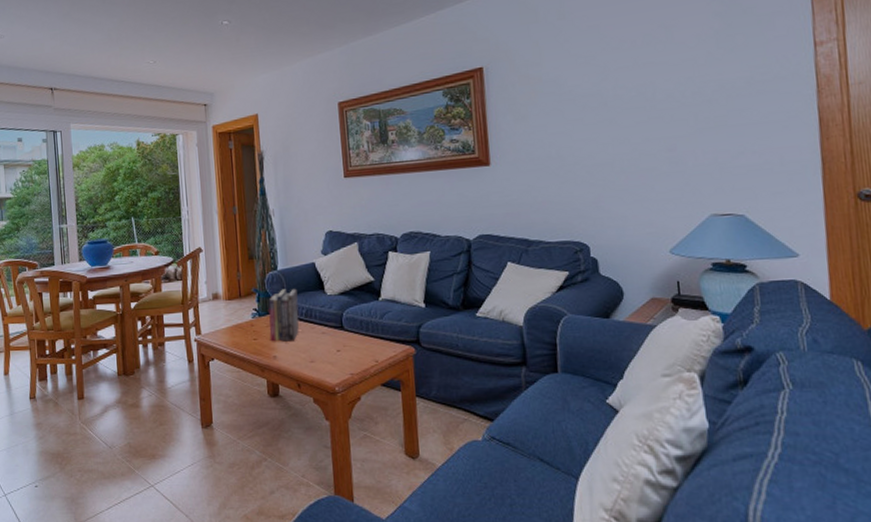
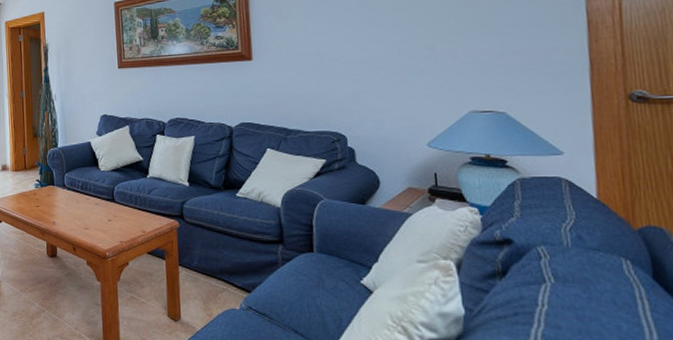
books: present [268,288,299,342] -> none [49,164,76,210]

